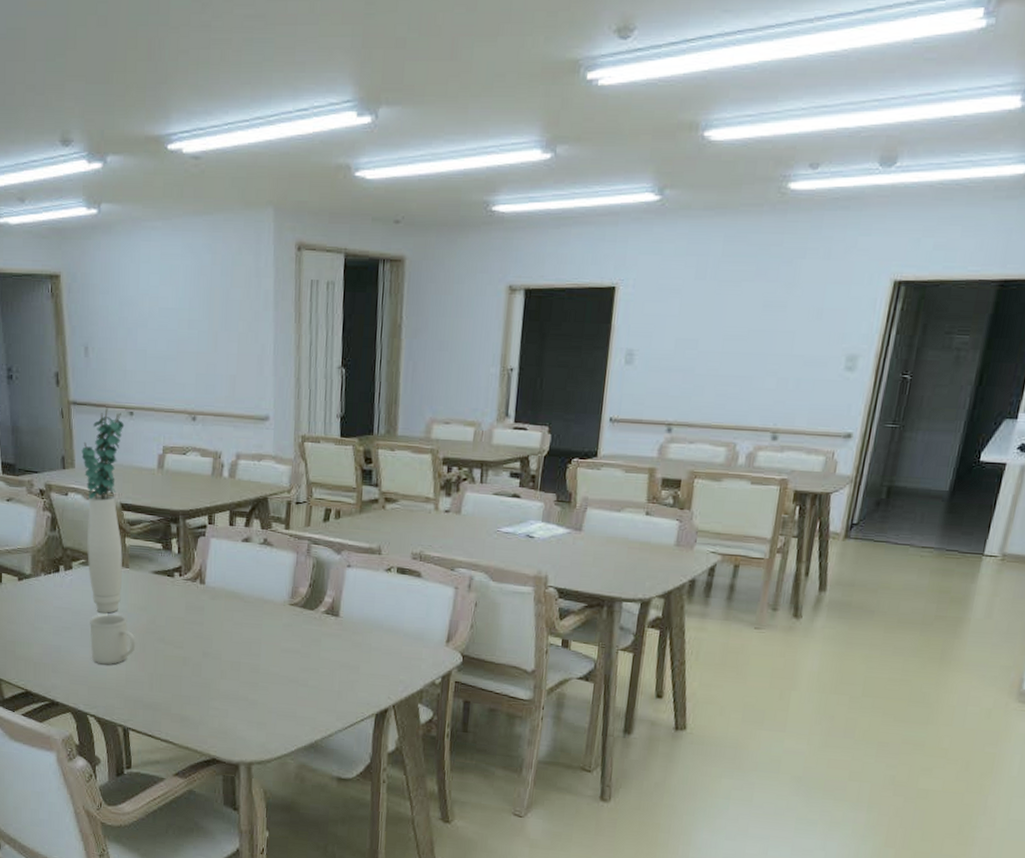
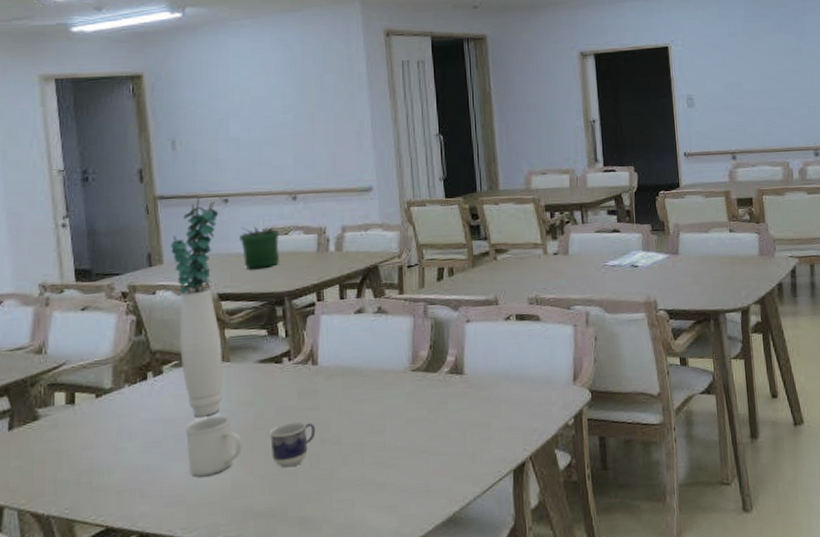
planter: none [141,441,180,486] -> present [238,225,281,270]
cup: none [159,631,199,672] -> present [269,421,316,468]

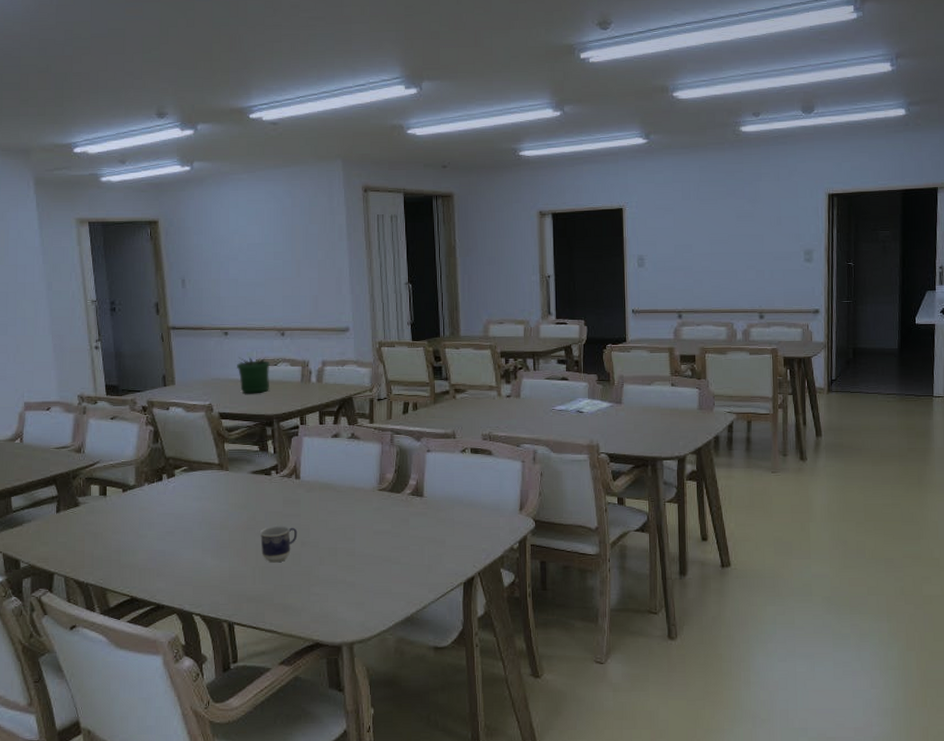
vase: present [171,198,222,417] -> none [181,330,222,515]
mug: present [186,415,242,477] -> none [193,514,238,564]

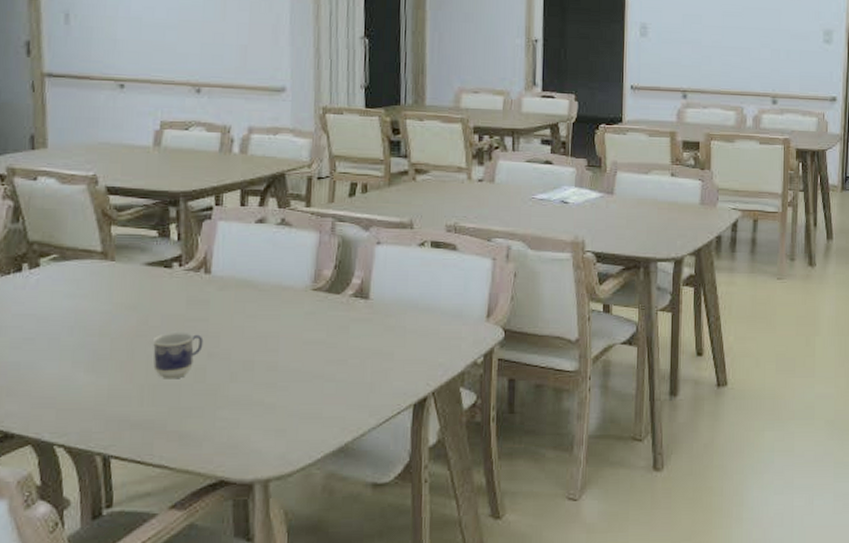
planter: present [236,356,271,394] -> none [133,116,181,165]

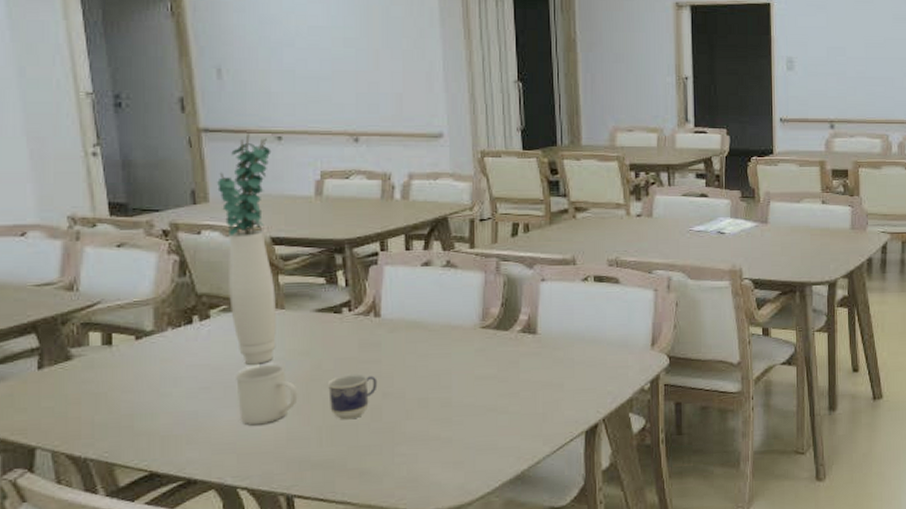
vase: none [57,80,113,317] -> present [217,134,276,365]
mug: none [61,317,122,380] -> present [236,363,298,425]

